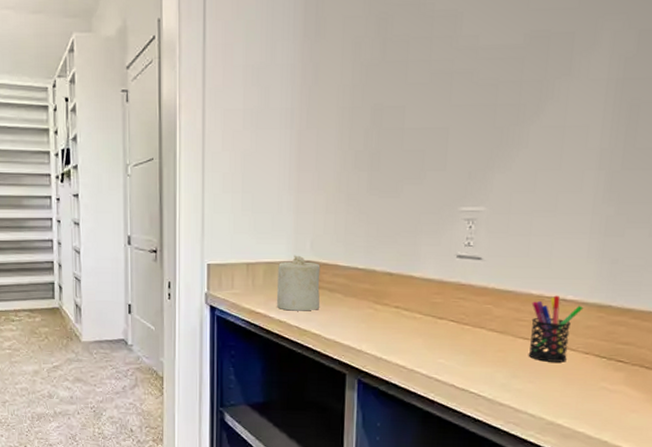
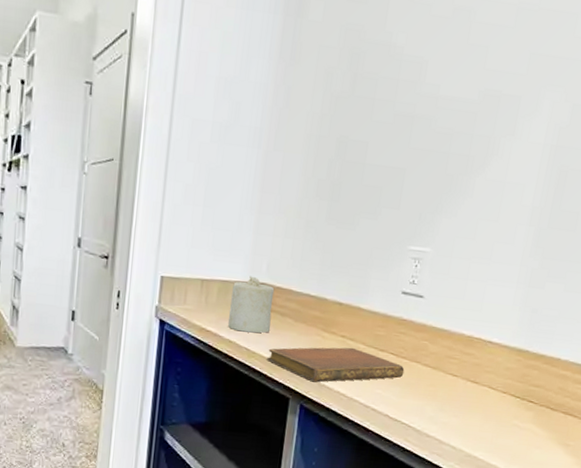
notebook: none [319,317,468,356] -> present [267,347,405,383]
pen holder: present [528,295,584,362] -> none [455,337,506,400]

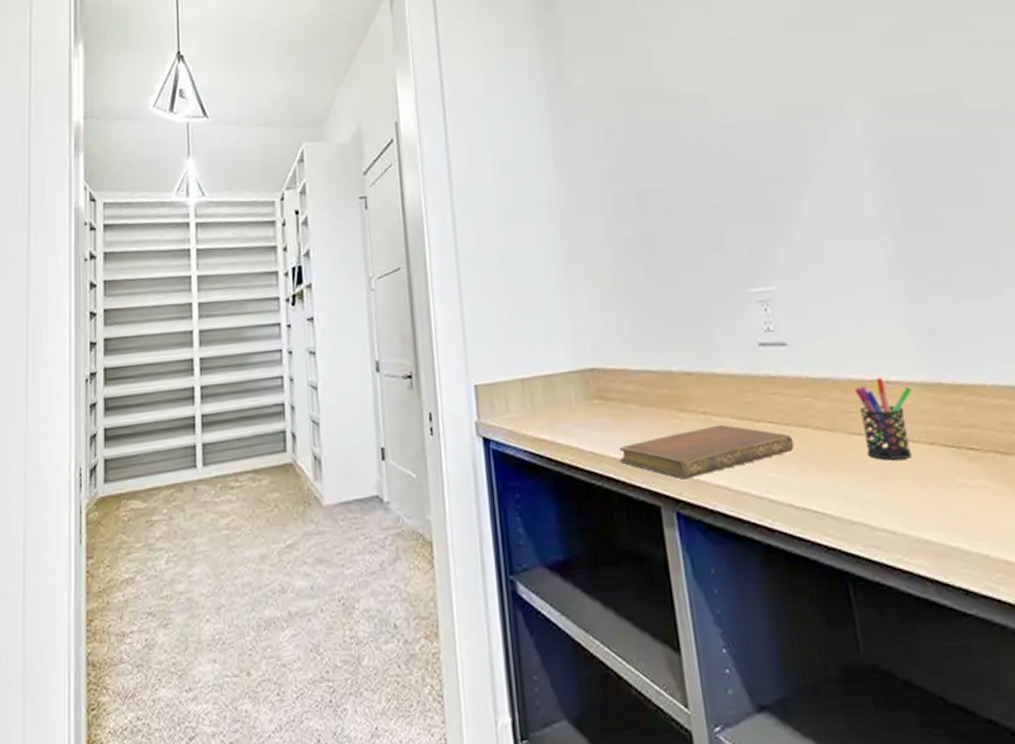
candle: present [227,276,275,334] -> none [558,362,616,433]
pen holder: none [455,337,506,400] -> present [854,377,912,461]

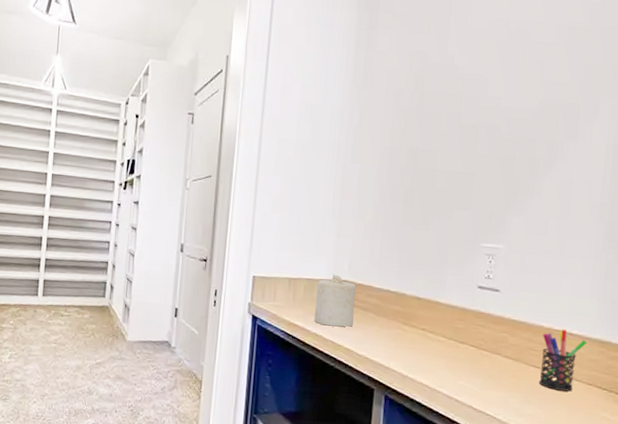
candle: none [558,362,616,433] -> present [313,274,356,327]
notebook: present [619,424,795,479] -> none [351,339,486,374]

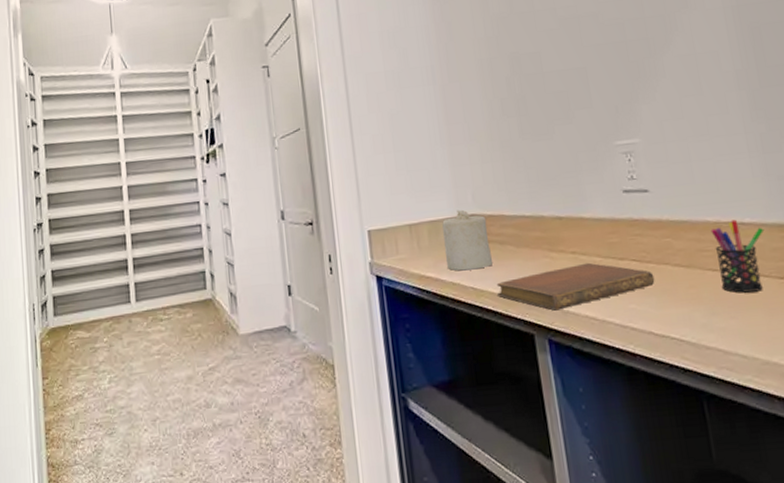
notebook: none [351,339,486,374] -> present [496,262,655,311]

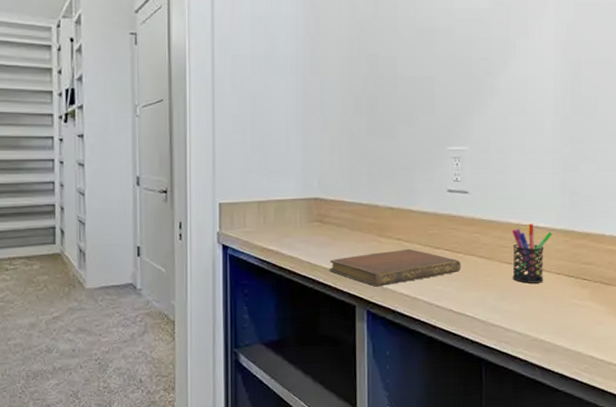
candle: present [442,209,494,271] -> none [287,192,329,247]

